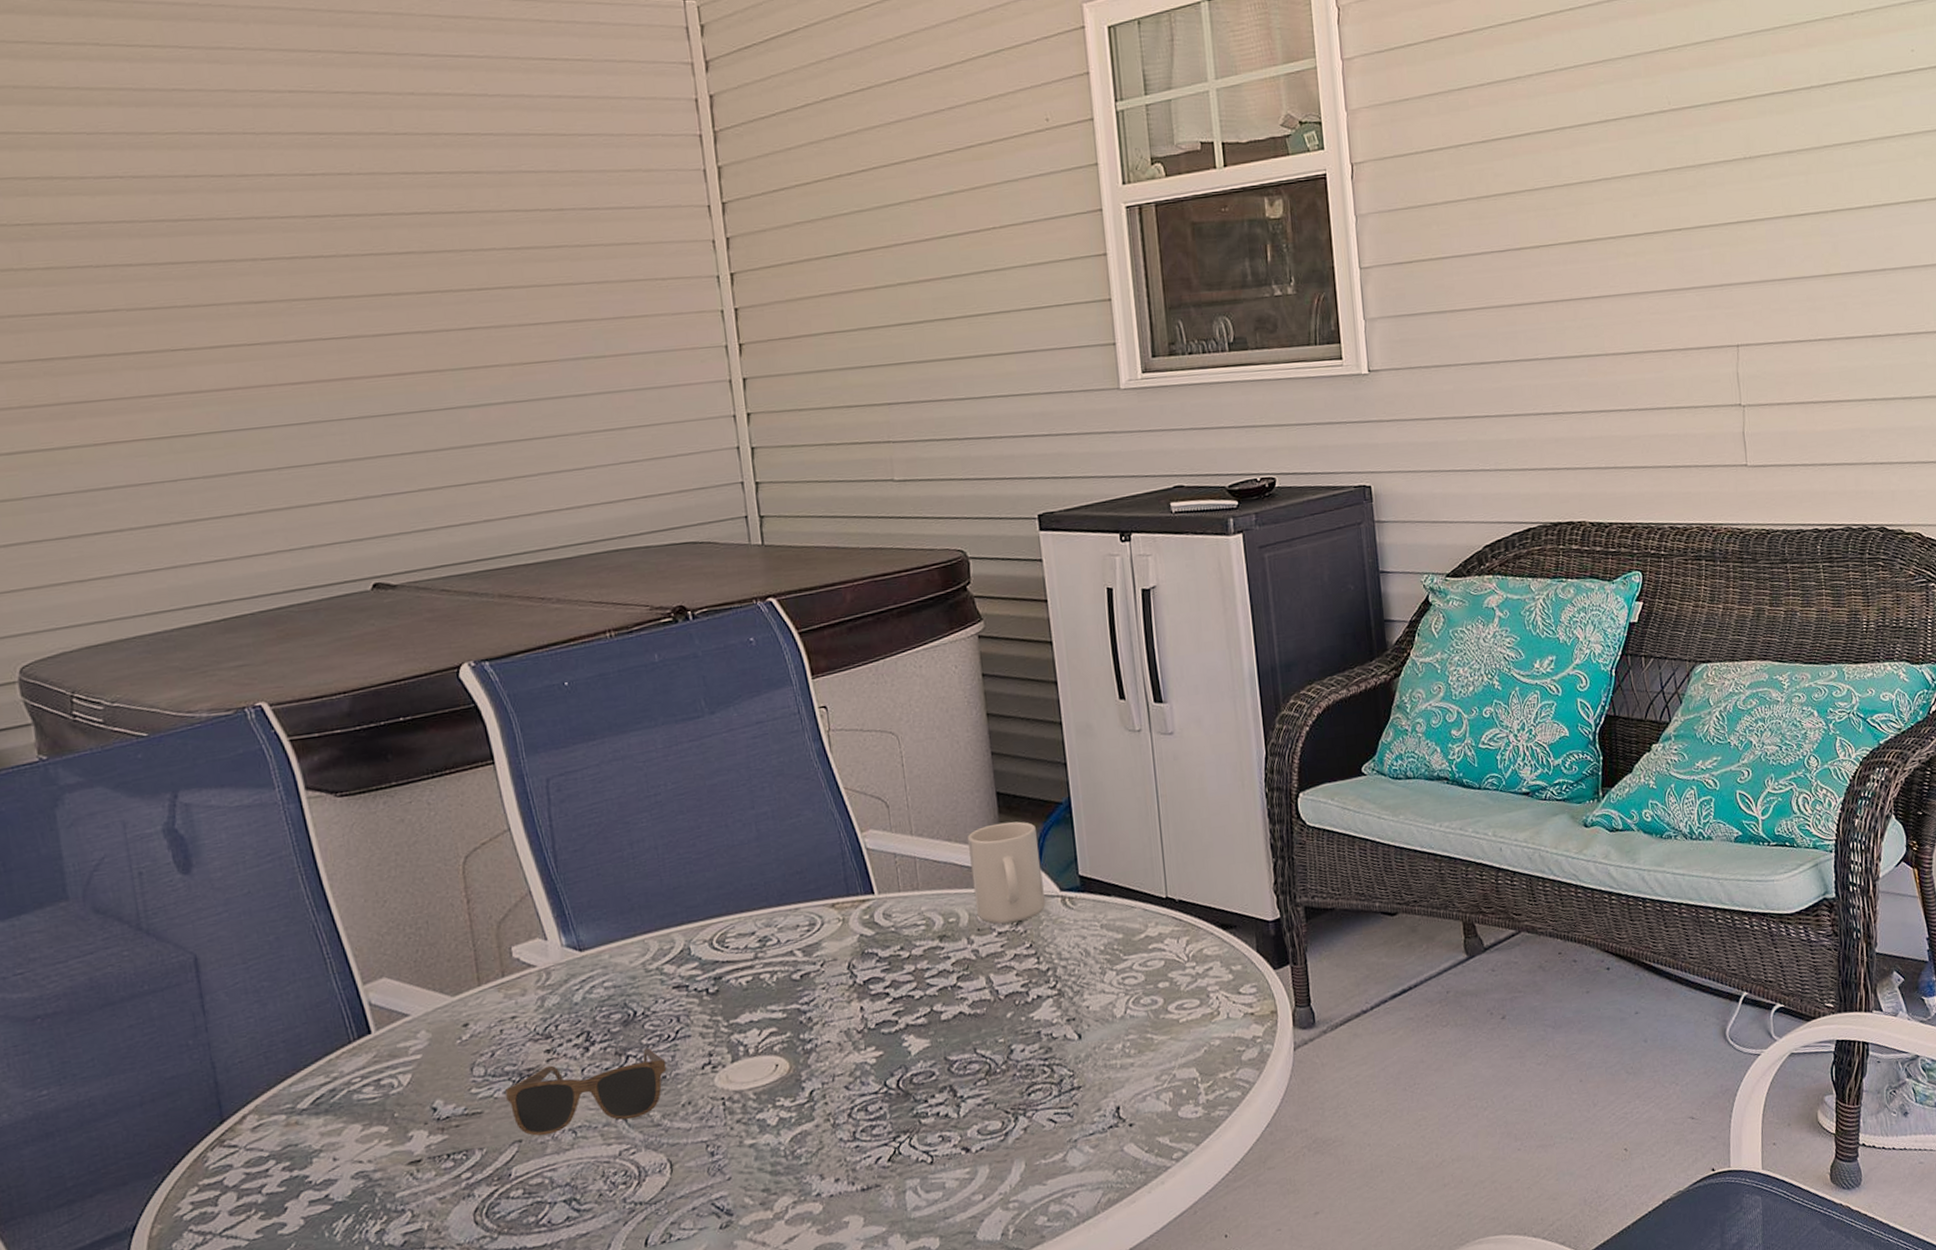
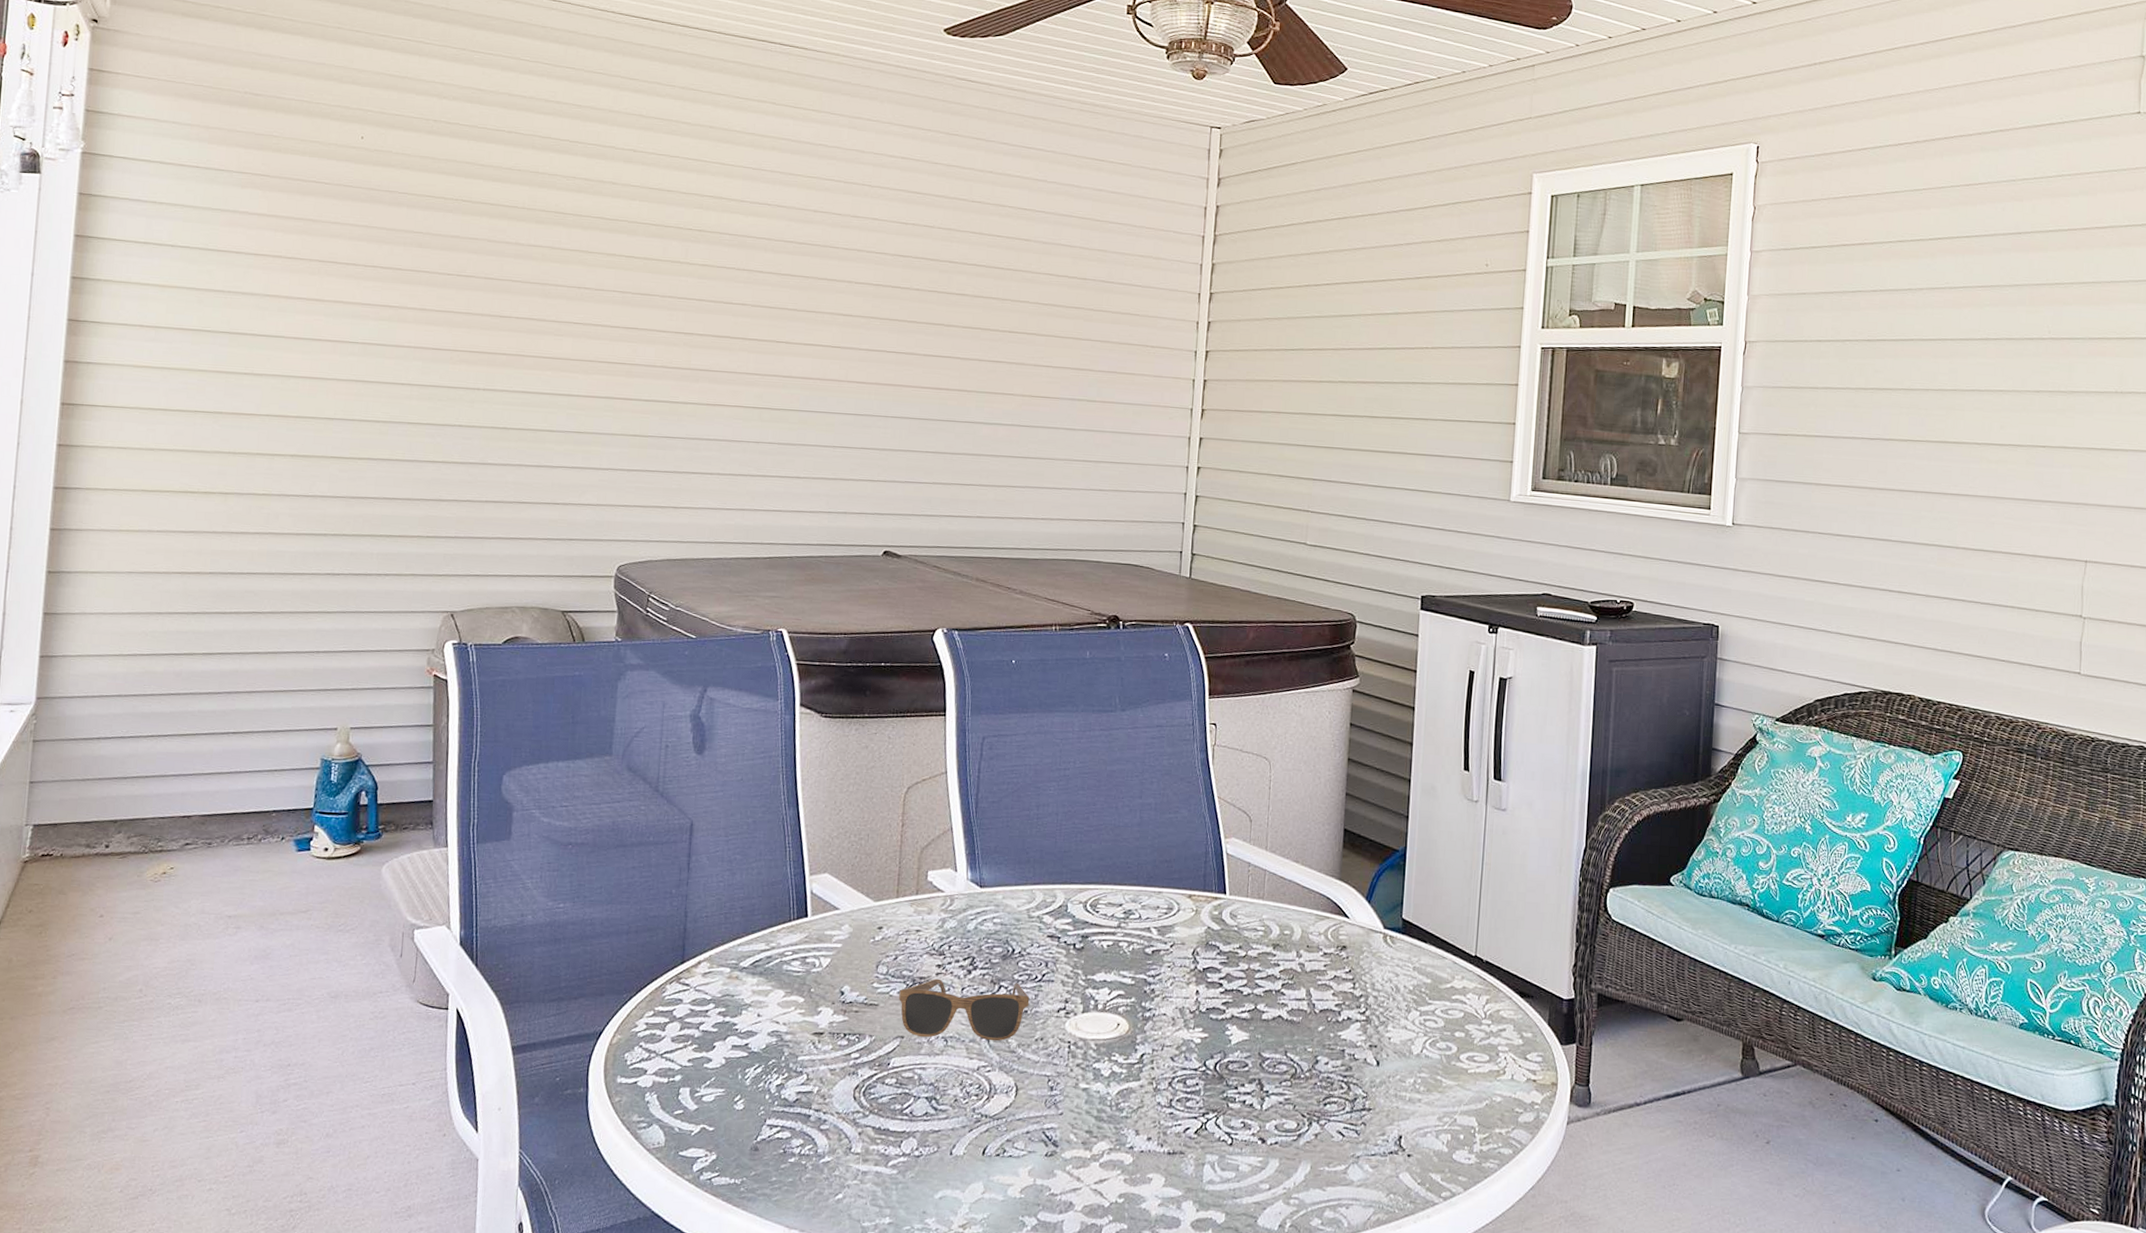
cup: present [967,821,1045,924] -> none [1308,856,1373,948]

